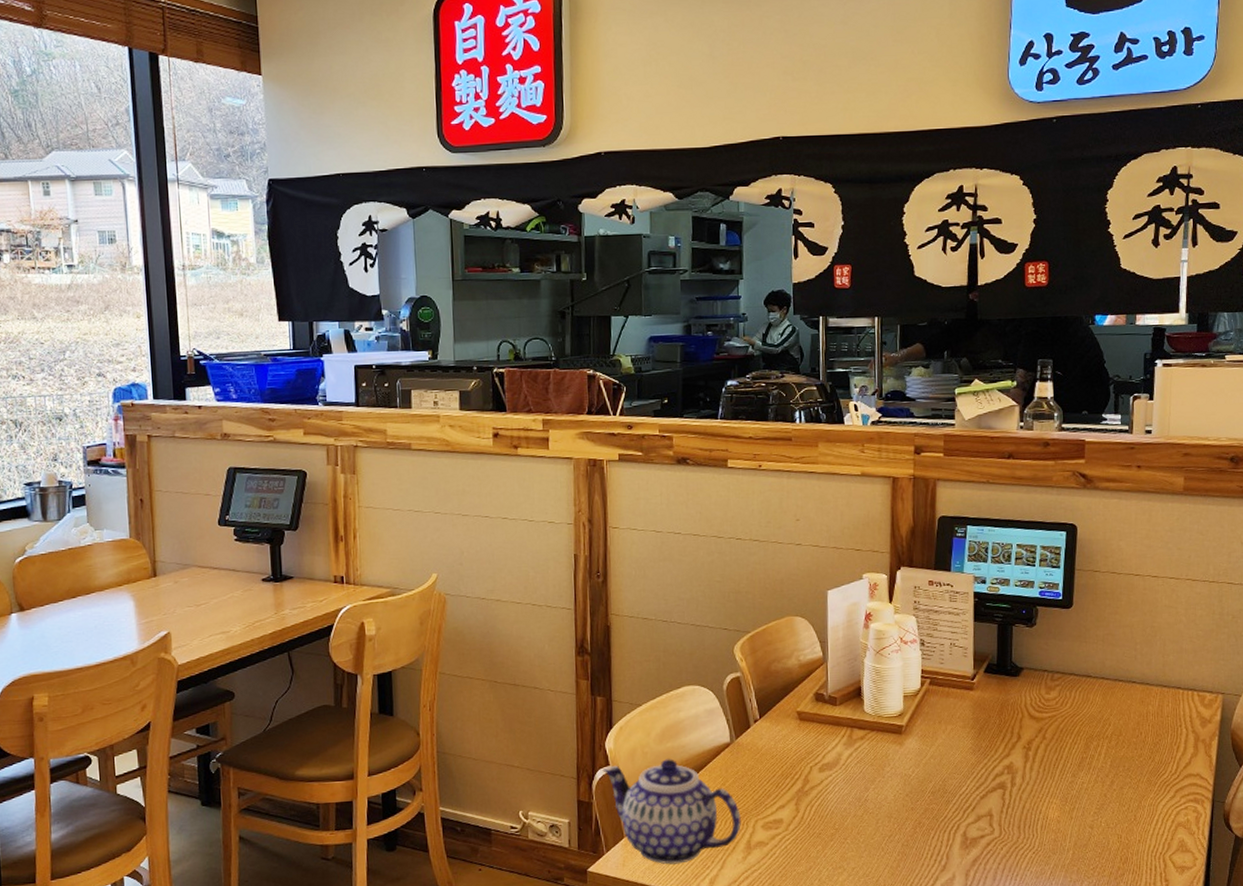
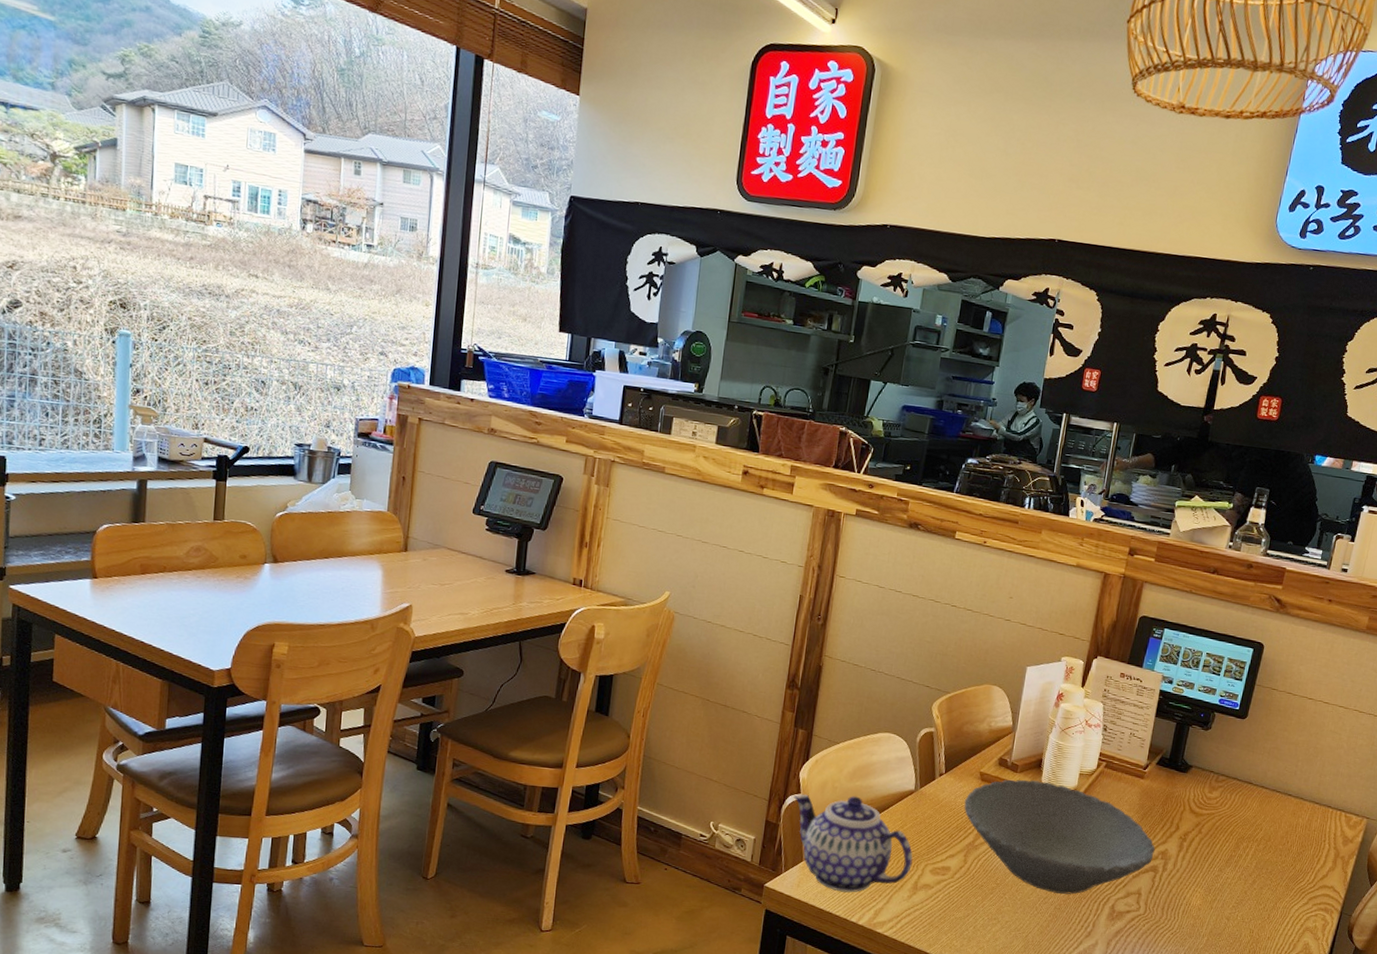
bowl: none [786,710,999,829] -> present [964,779,1155,894]

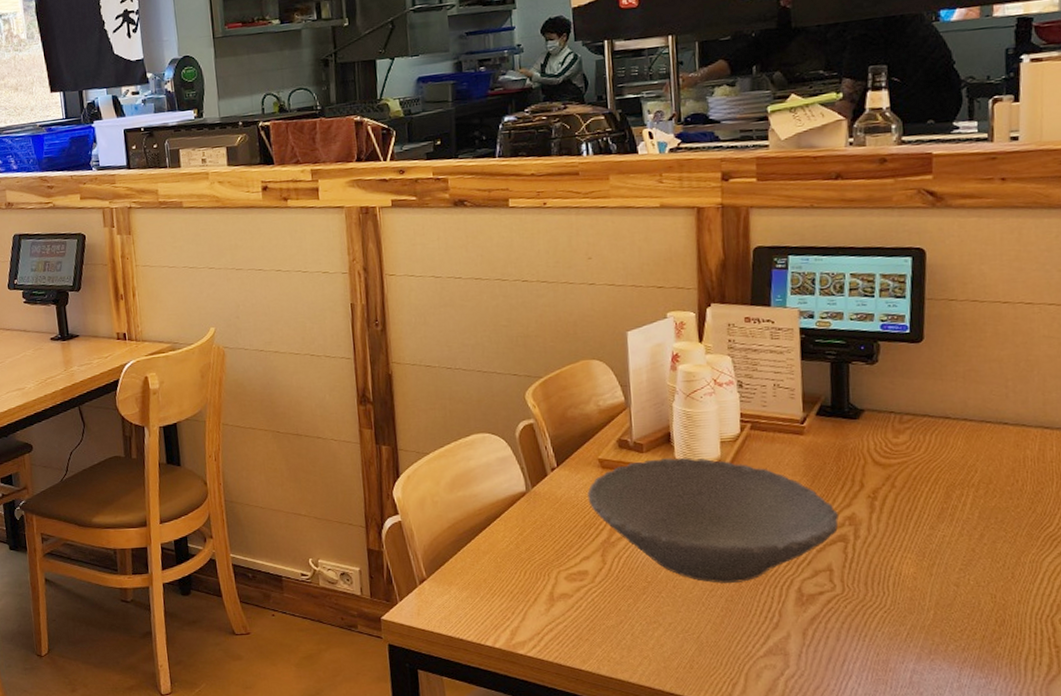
teapot: present [793,794,913,893] -> none [391,508,542,615]

